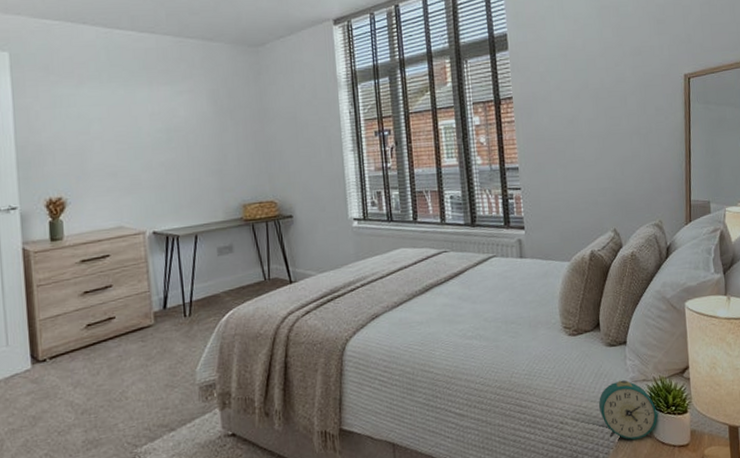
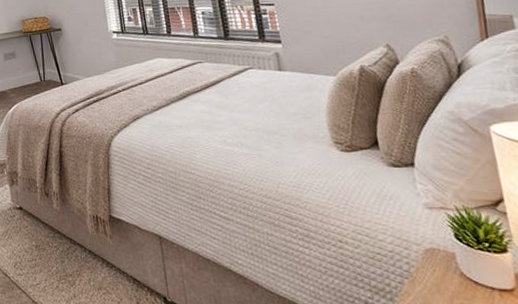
alarm clock: present [599,379,657,440] -> none [384,205,465,276]

